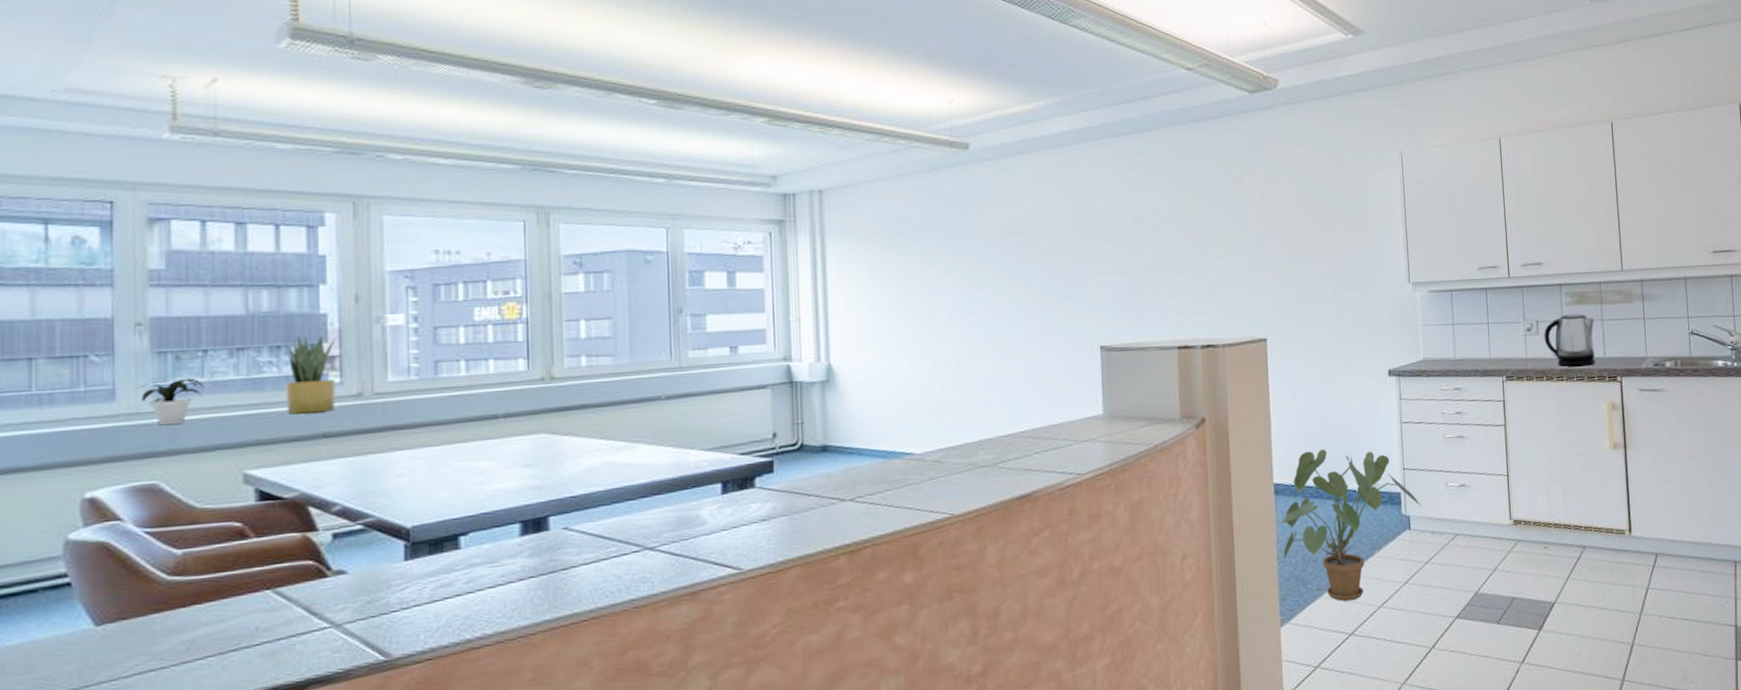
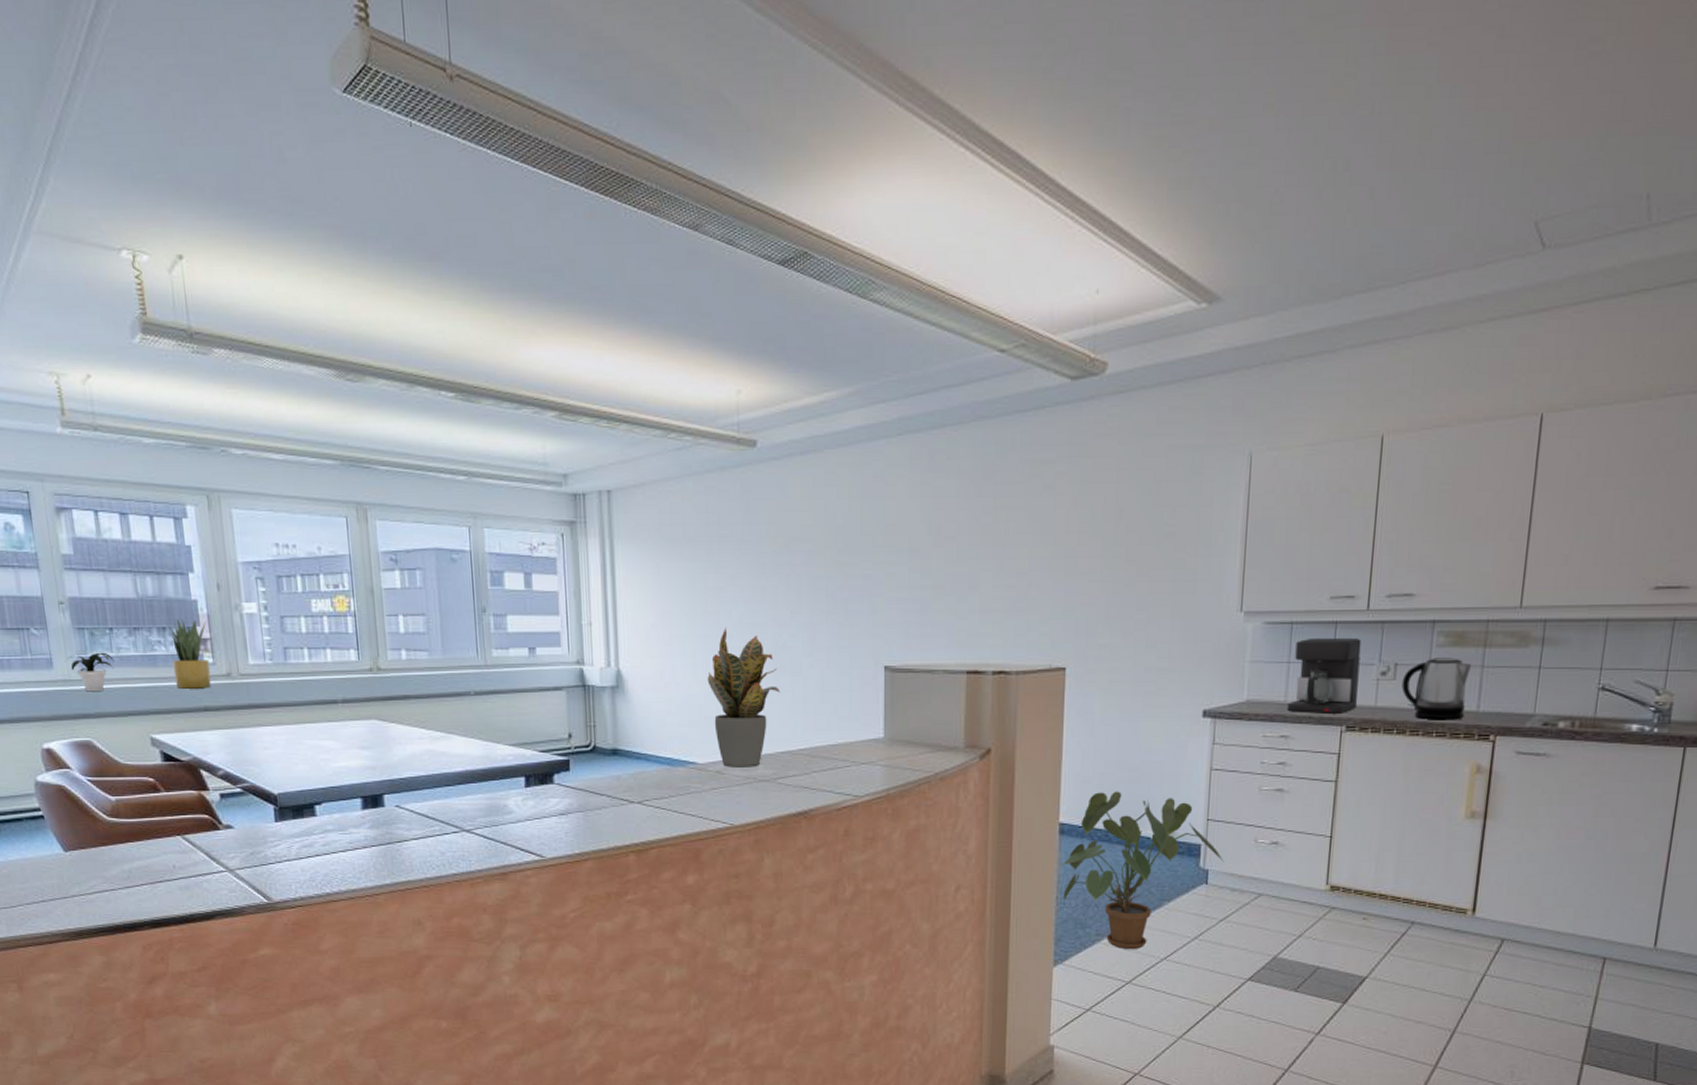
potted plant: none [924,316,998,456] -> present [707,627,780,767]
coffee maker: none [1457,301,1512,368] -> present [1287,637,1362,715]

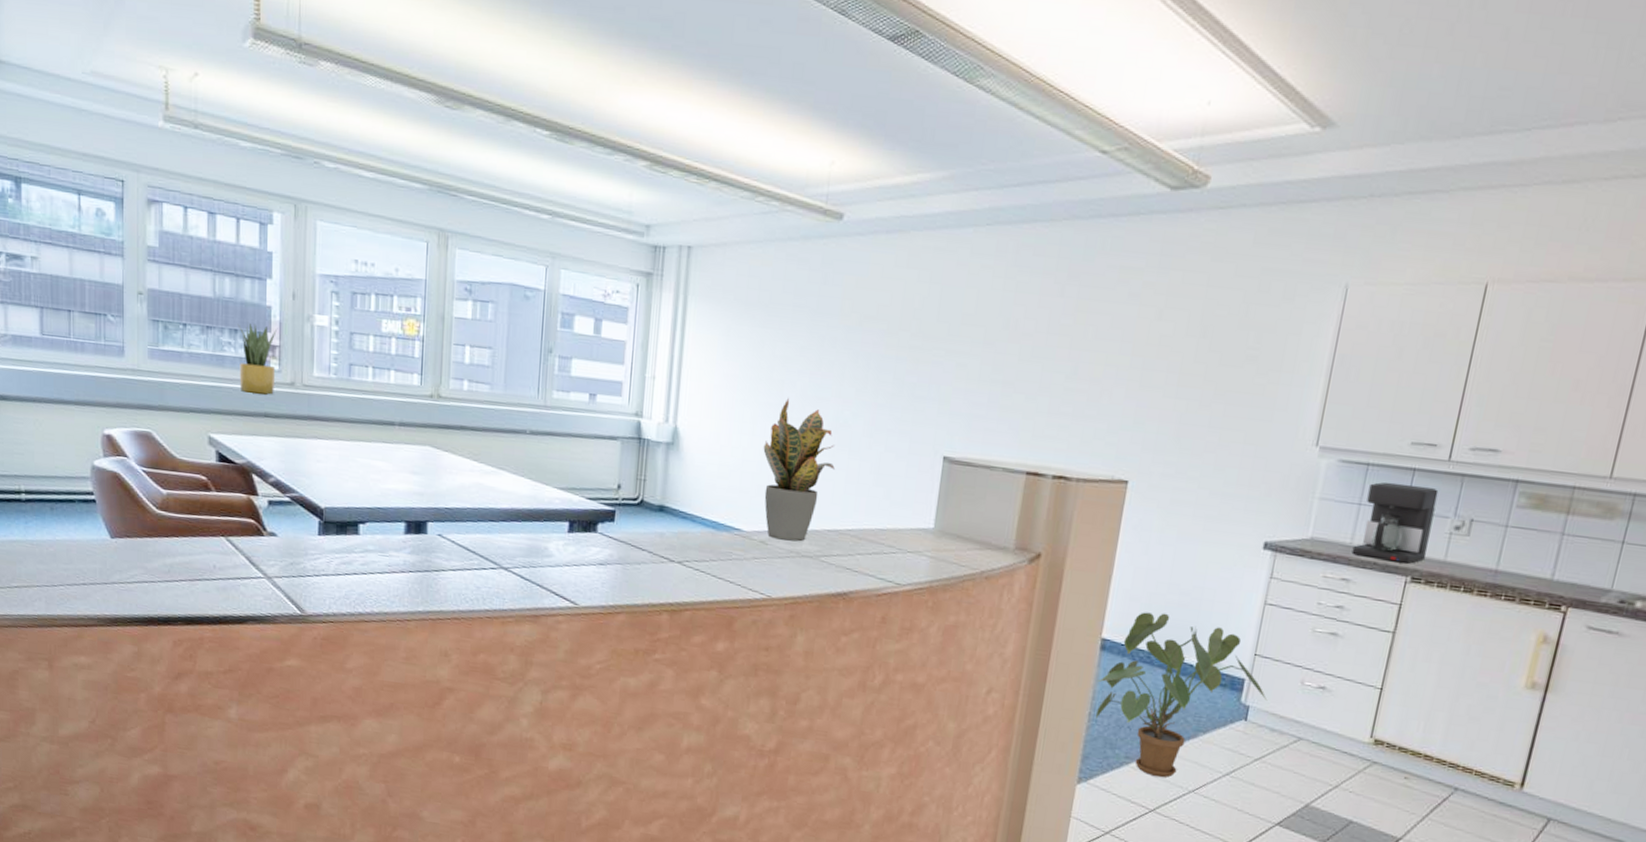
potted plant: present [64,652,114,692] -> none [136,346,183,386]
kettle: present [1401,658,1471,720] -> none [1474,518,1551,586]

